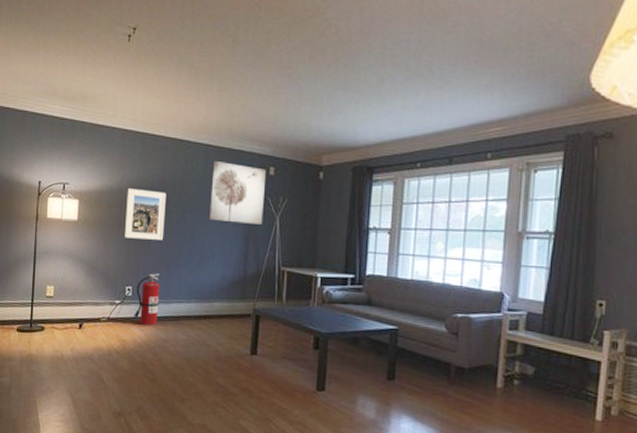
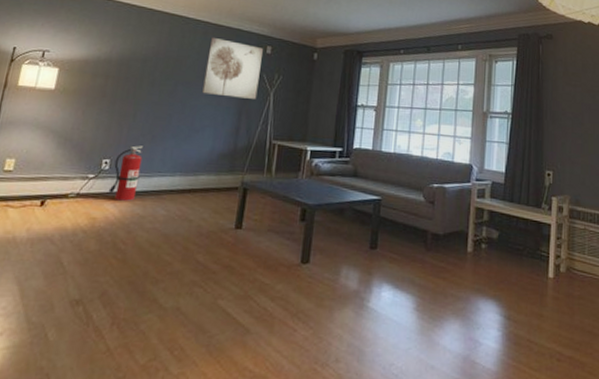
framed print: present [125,187,166,240] -> none [108,58,159,112]

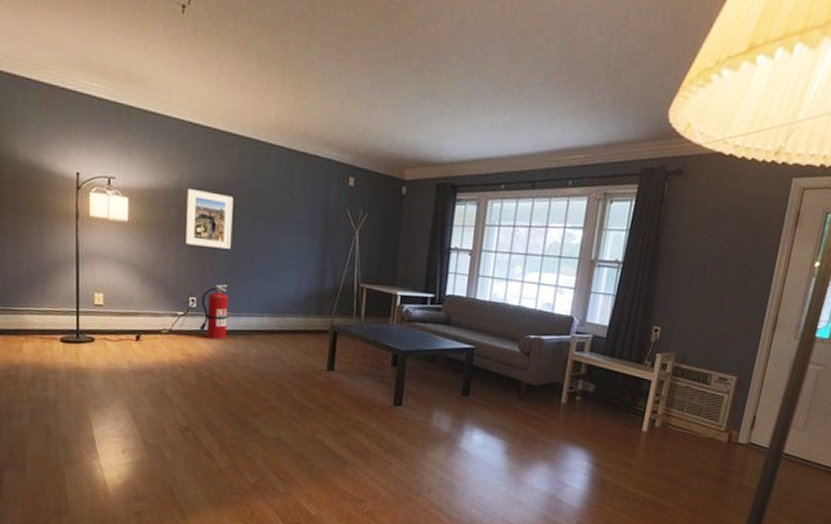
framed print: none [108,58,159,112] -> present [186,188,233,249]
wall art: present [202,37,264,99] -> none [283,164,346,238]

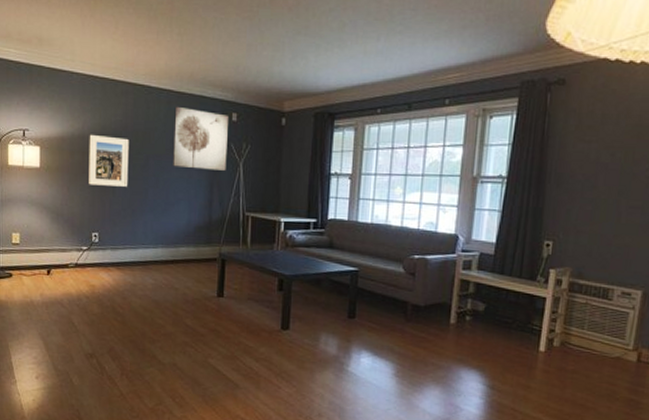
fire extinguisher: present [199,284,229,340] -> none [101,219,126,272]
wall art: none [283,164,346,238] -> present [173,106,230,171]

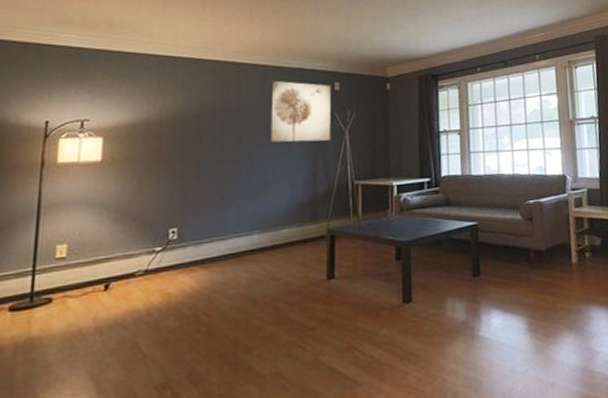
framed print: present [89,134,129,187] -> none [166,117,218,174]

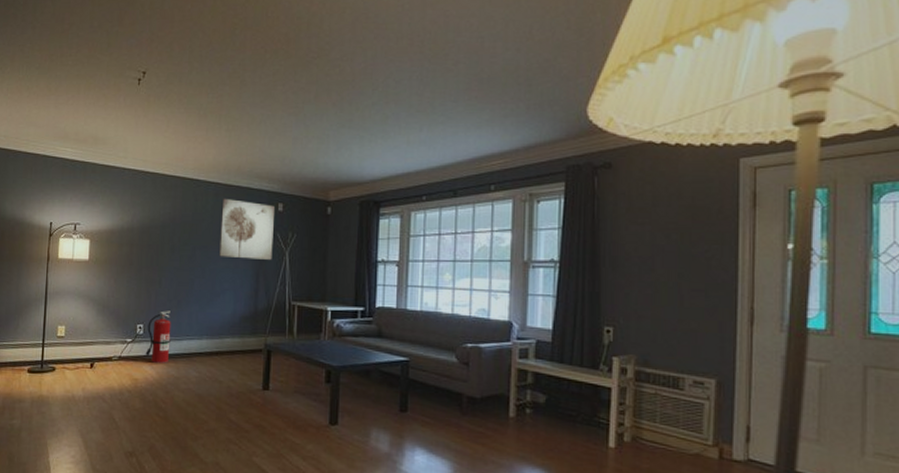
fire extinguisher: none [180,208,214,272] -> present [145,311,171,364]

